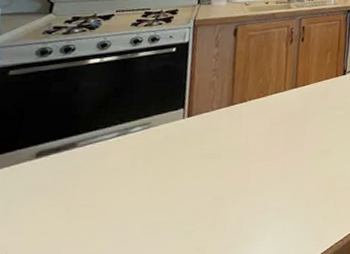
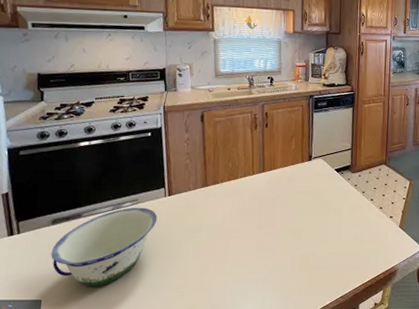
bowl: none [26,132,172,235] -> present [51,207,158,288]

